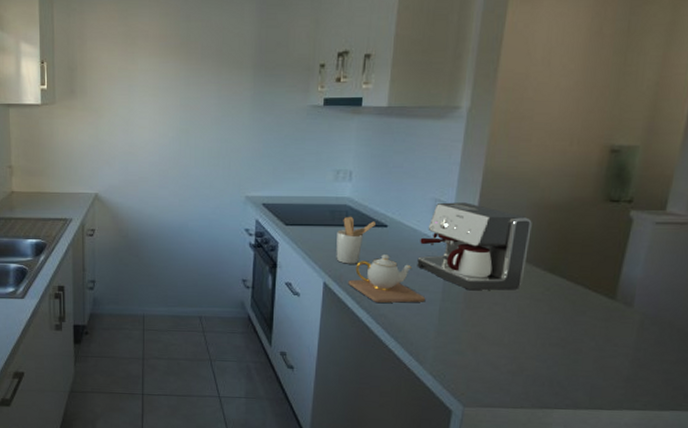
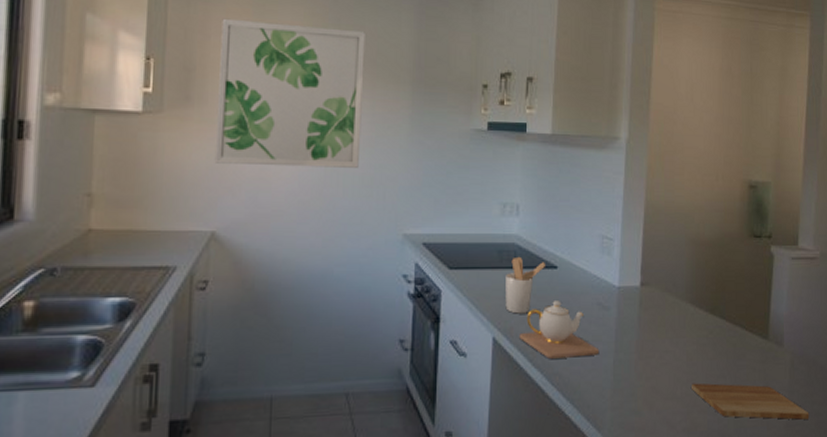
wall art: none [94,24,212,143] -> present [214,18,365,168]
coffee maker: present [417,202,532,290] -> none [589,239,692,337]
cutting board: none [521,333,657,376] -> present [692,383,810,420]

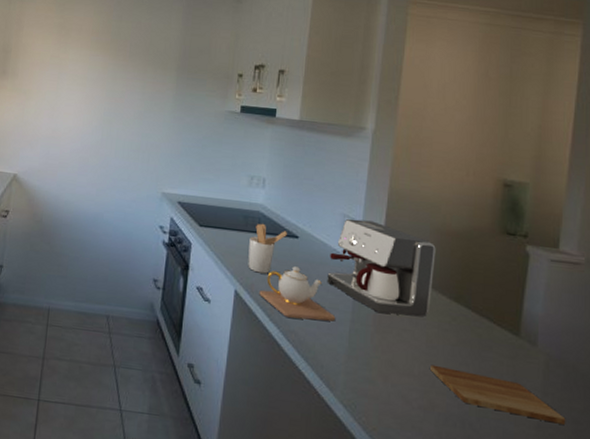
wall art: present [214,18,365,168] -> none [20,13,141,135]
coffee maker: none [589,239,692,337] -> present [327,219,436,317]

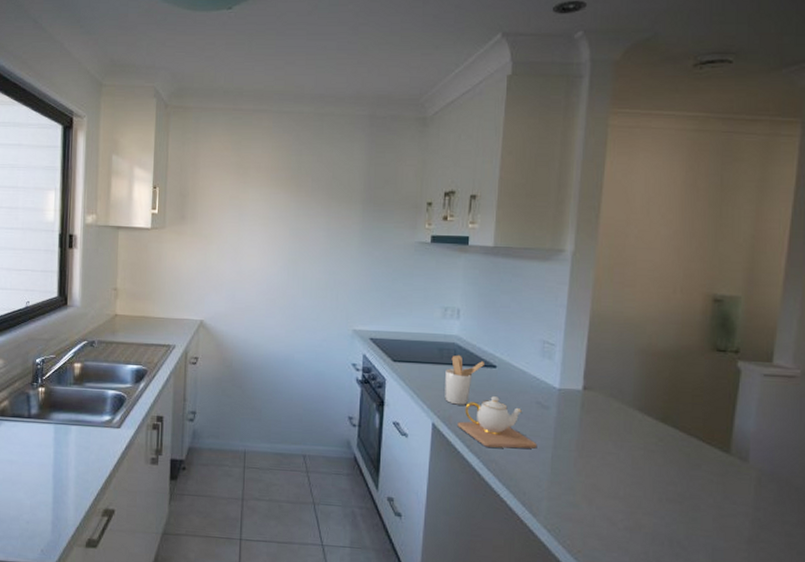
coffee maker: present [327,219,436,317] -> none [527,345,641,439]
cutting board: present [430,364,566,425] -> none [636,486,779,538]

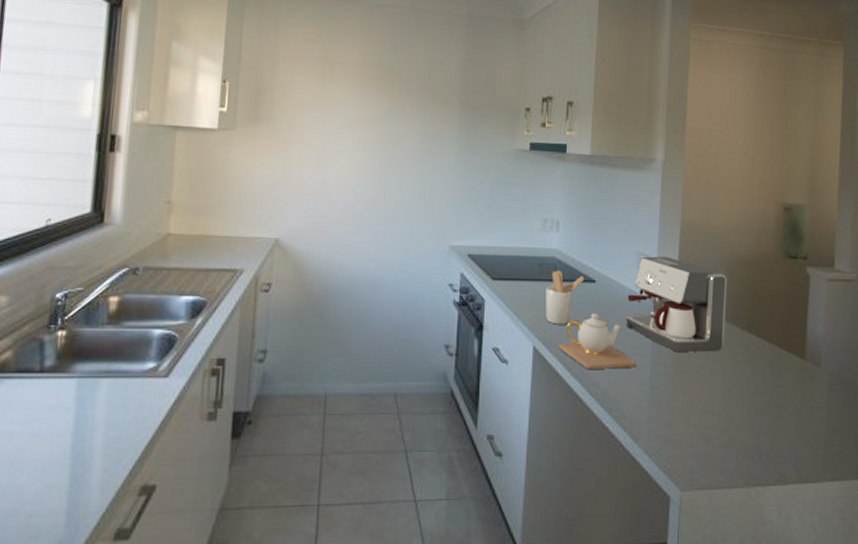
coffee maker: none [527,345,641,439] -> present [626,256,727,352]

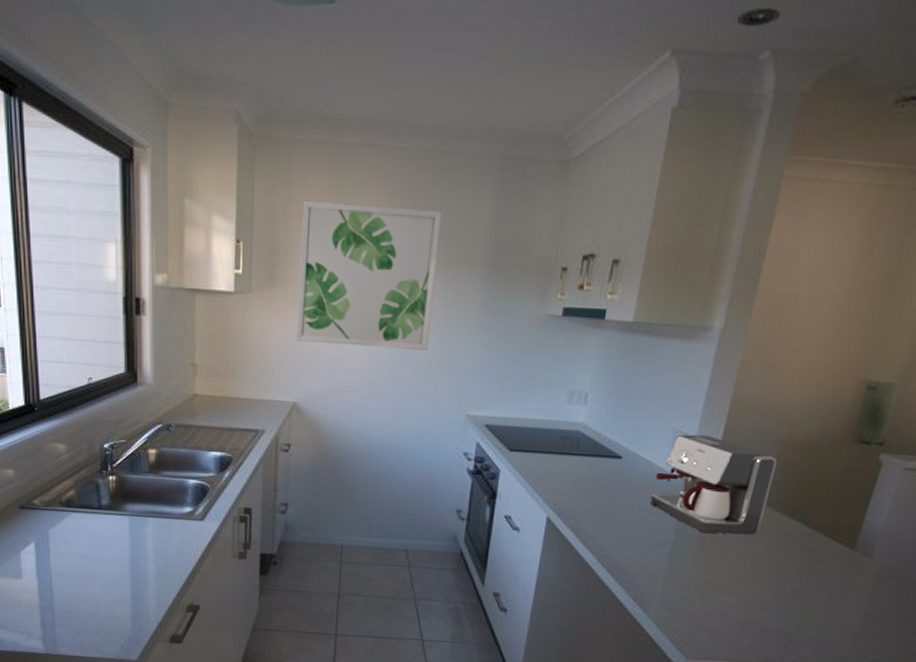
wall art: none [279,46,418,183] -> present [296,200,441,350]
utensil holder: present [545,270,584,325] -> none [562,444,609,499]
teapot: present [559,313,637,369] -> none [573,489,657,544]

